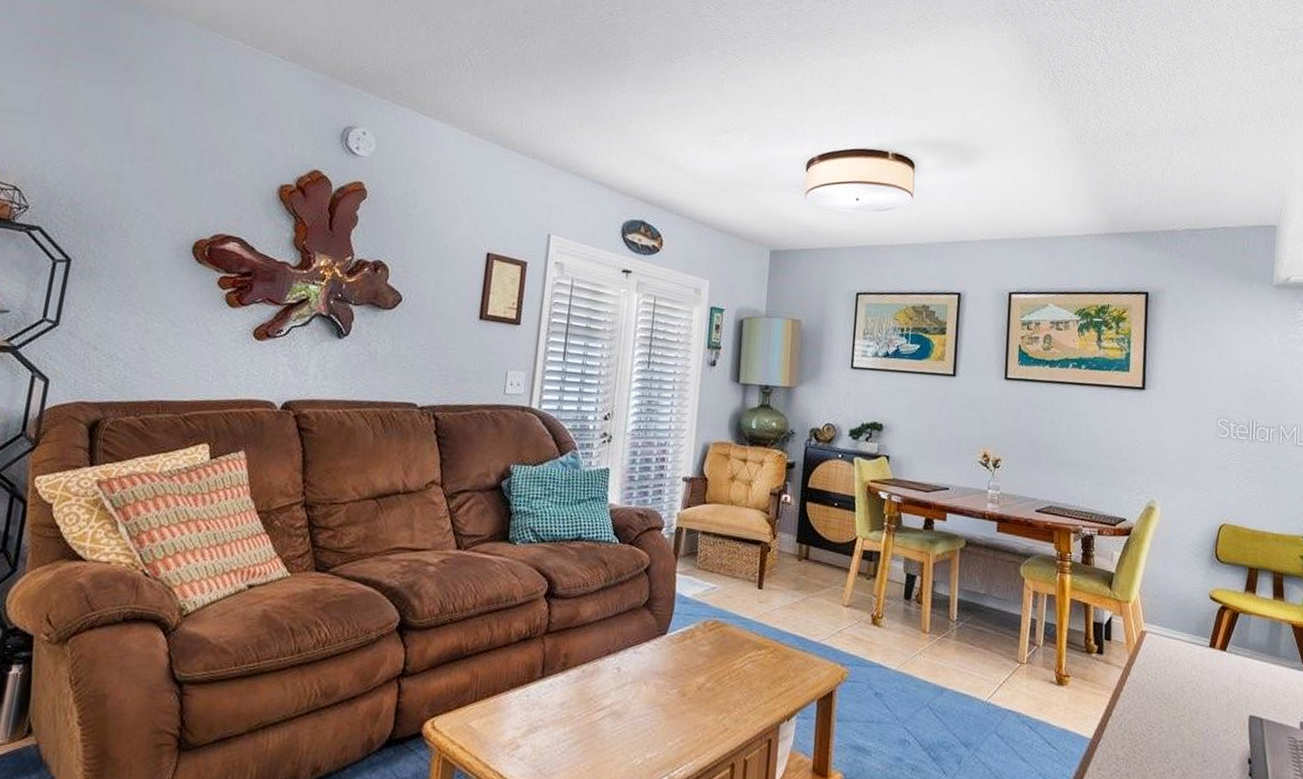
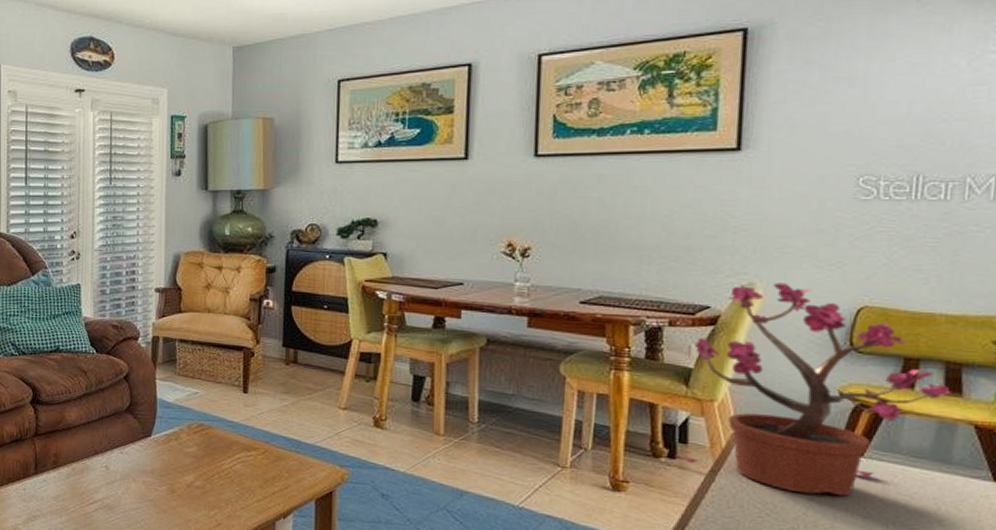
potted plant: none [1102,501,1277,686] -> present [674,282,951,497]

